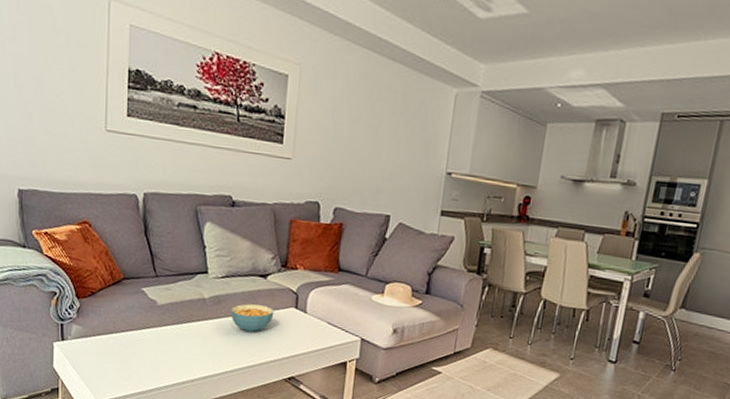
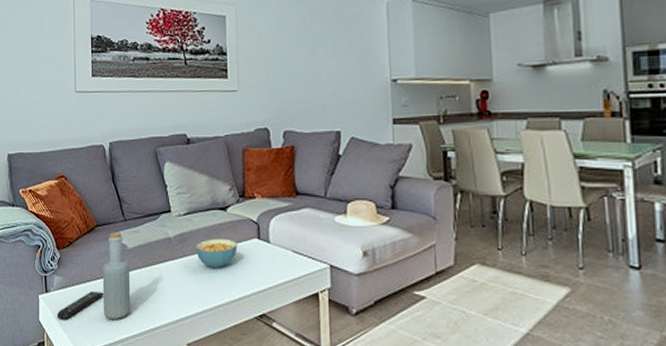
remote control: none [74,343,128,369] -> present [56,291,104,321]
bottle: none [126,287,159,373] -> present [102,232,131,320]

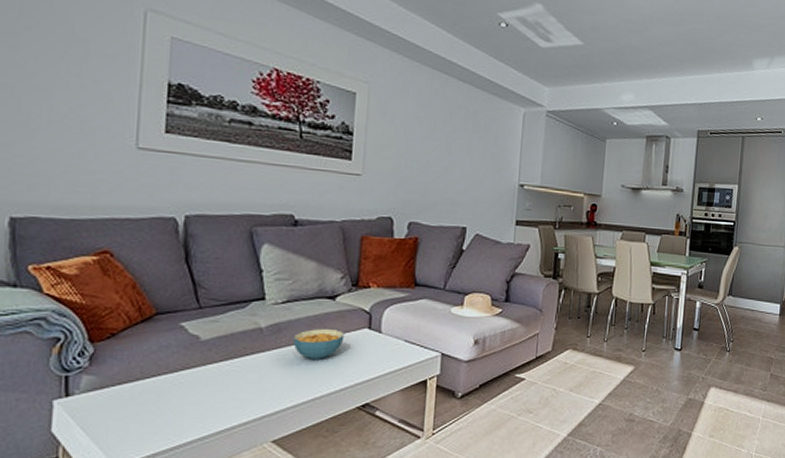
remote control: present [56,291,104,321] -> none [82,391,160,429]
bottle: present [102,232,131,320] -> none [157,321,203,423]

